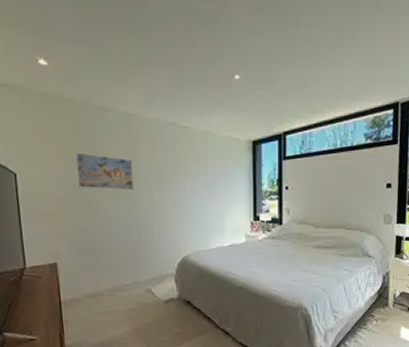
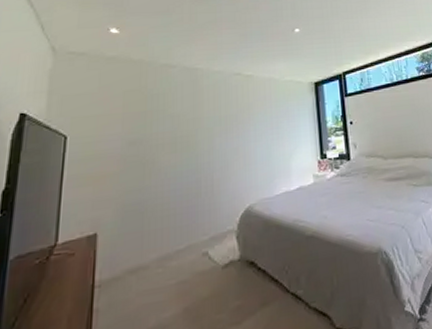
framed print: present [74,152,134,191] -> none [133,108,195,144]

